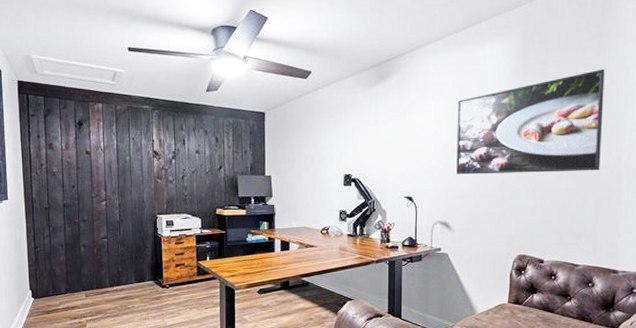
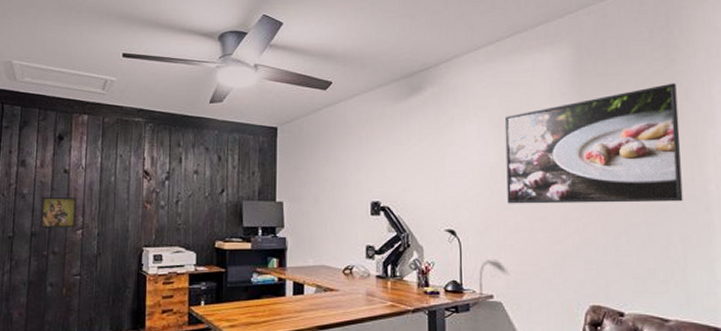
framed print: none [70,174,100,200] -> present [41,196,77,228]

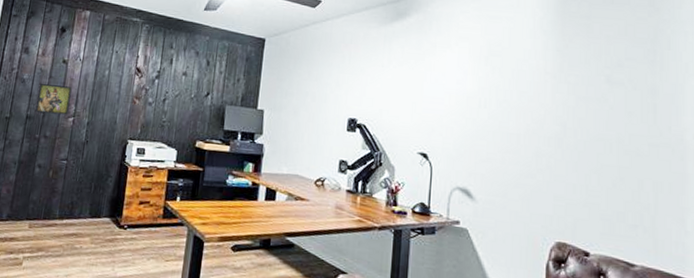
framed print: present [504,83,683,204] -> none [481,31,659,149]

